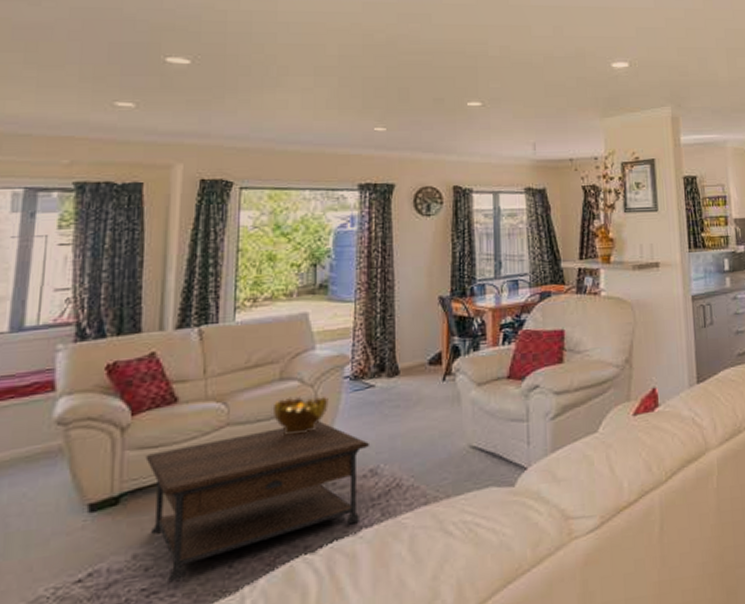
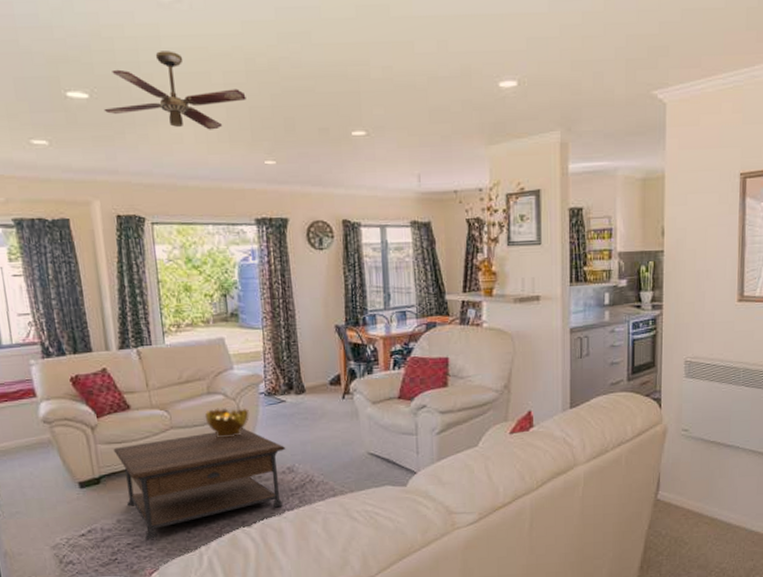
ceiling fan: none [205,24,361,97] -> present [104,51,246,130]

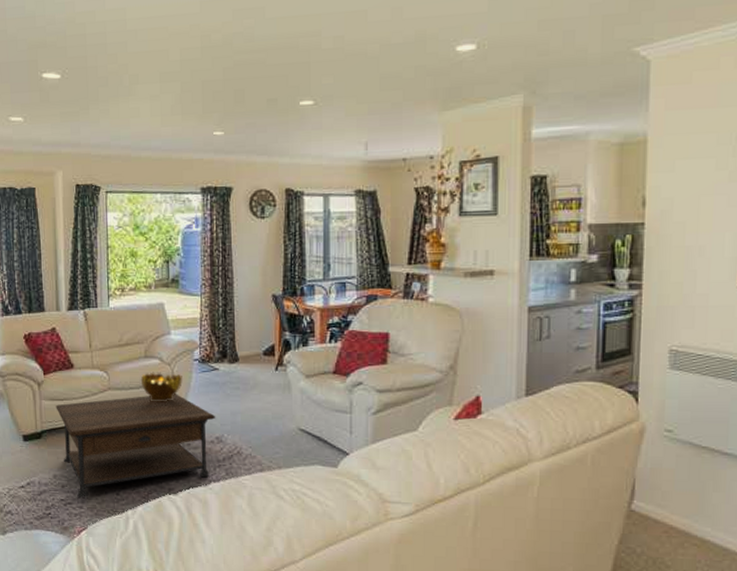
ceiling fan: present [104,51,246,130] -> none [72,32,200,104]

